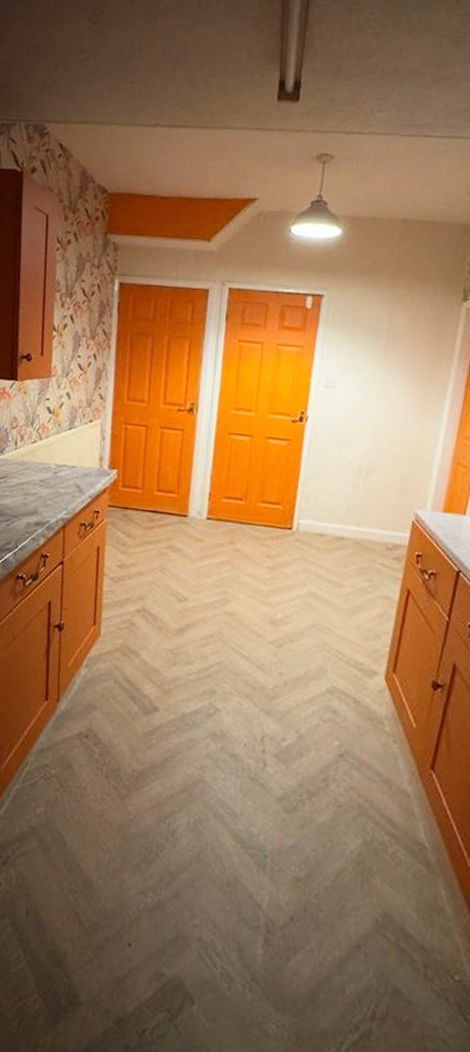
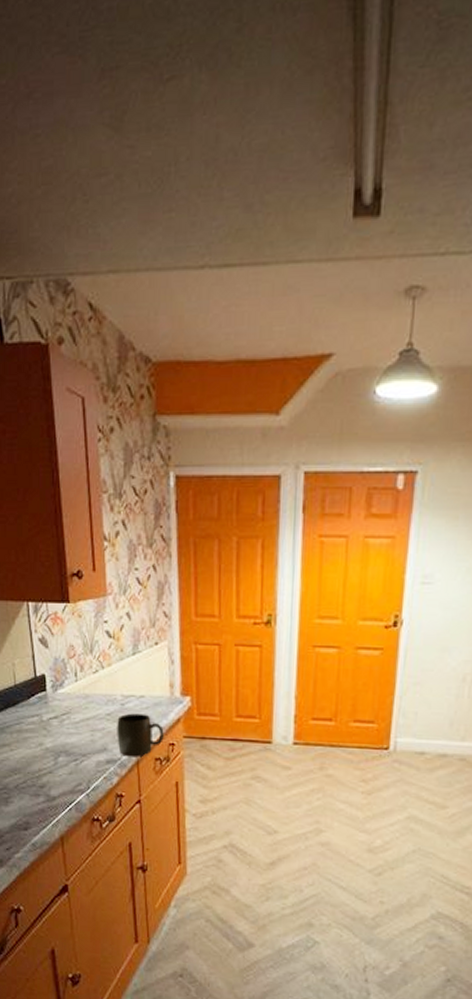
mug: none [47,481,91,522] -> present [117,713,164,757]

